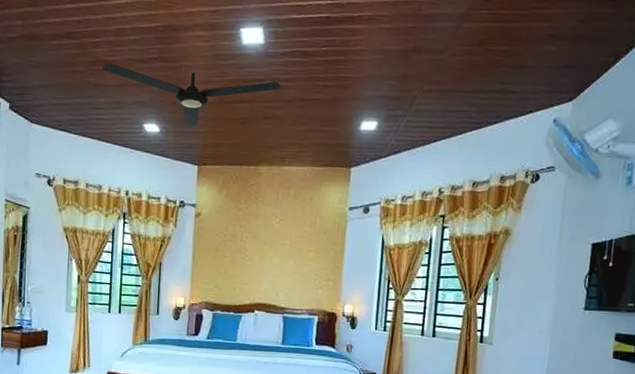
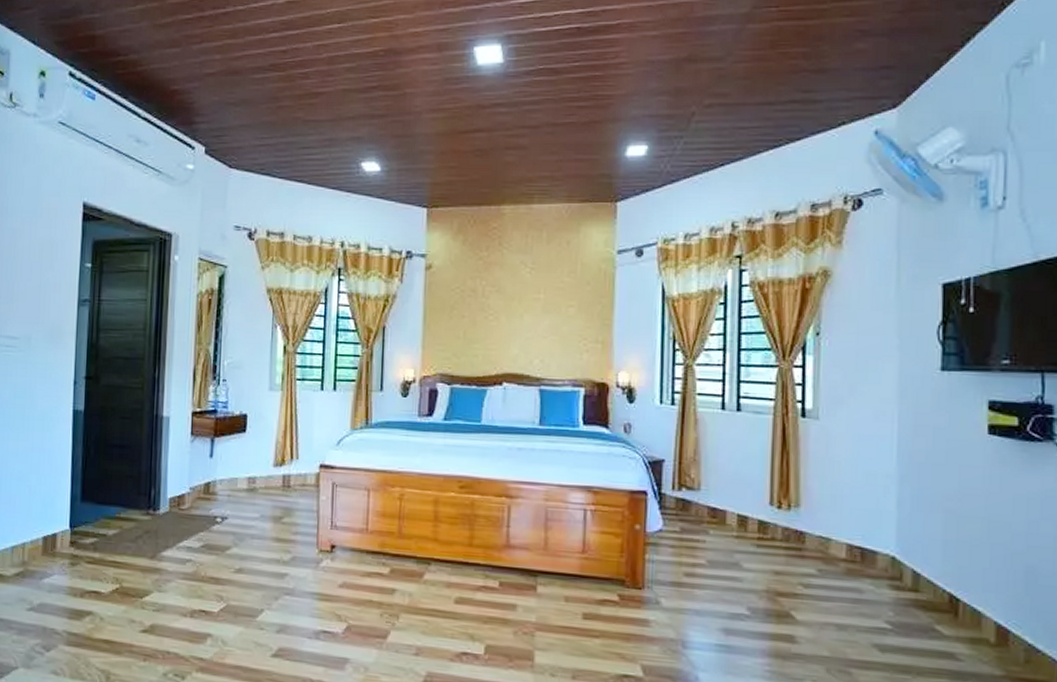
ceiling fan: present [102,63,282,127] -> none [312,96,526,162]

